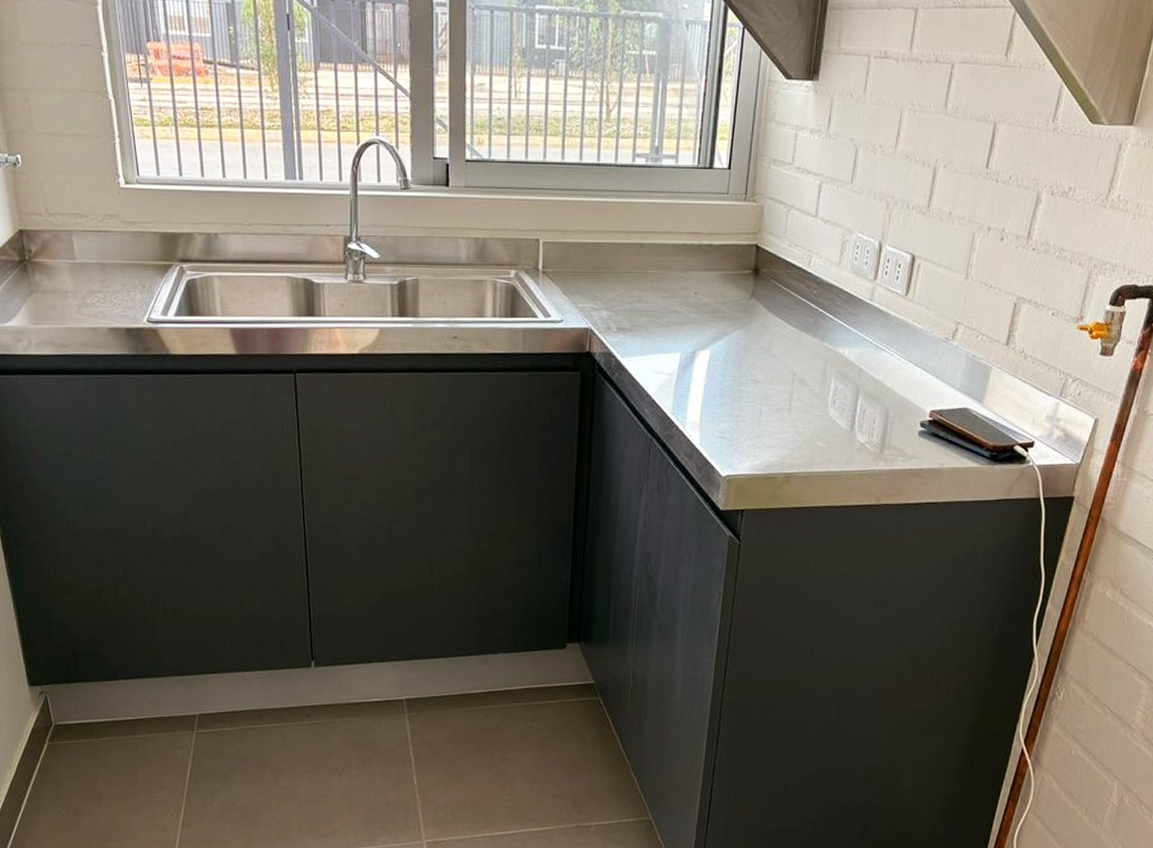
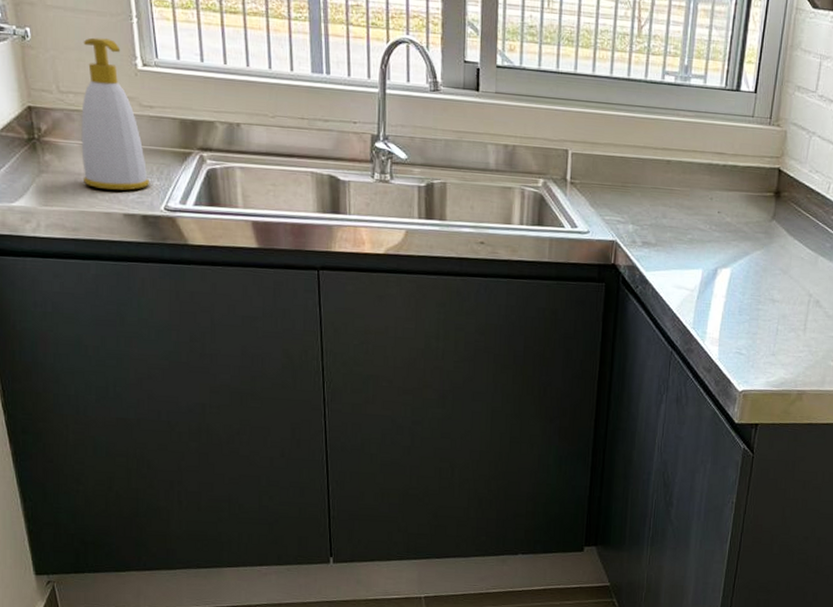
soap bottle: none [68,160,132,306] -> present [81,37,149,191]

